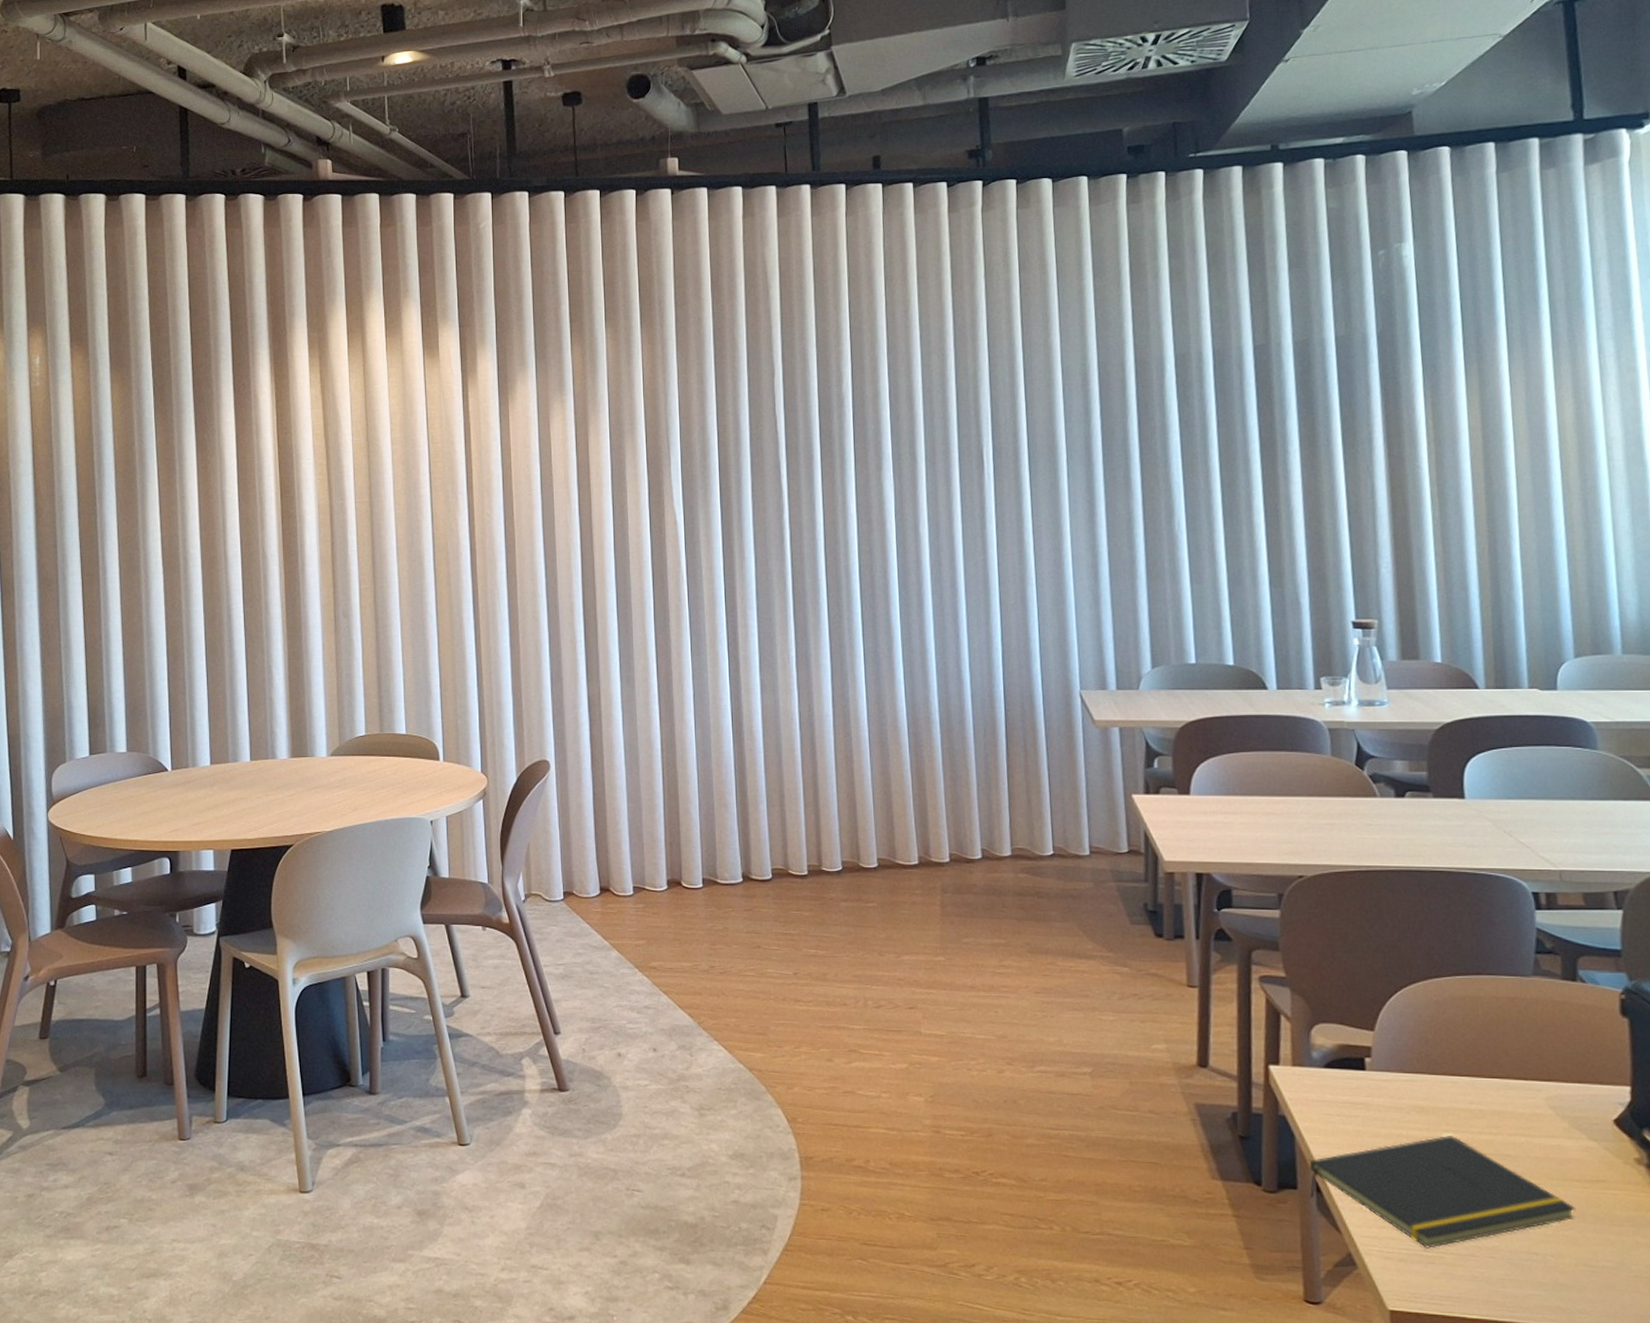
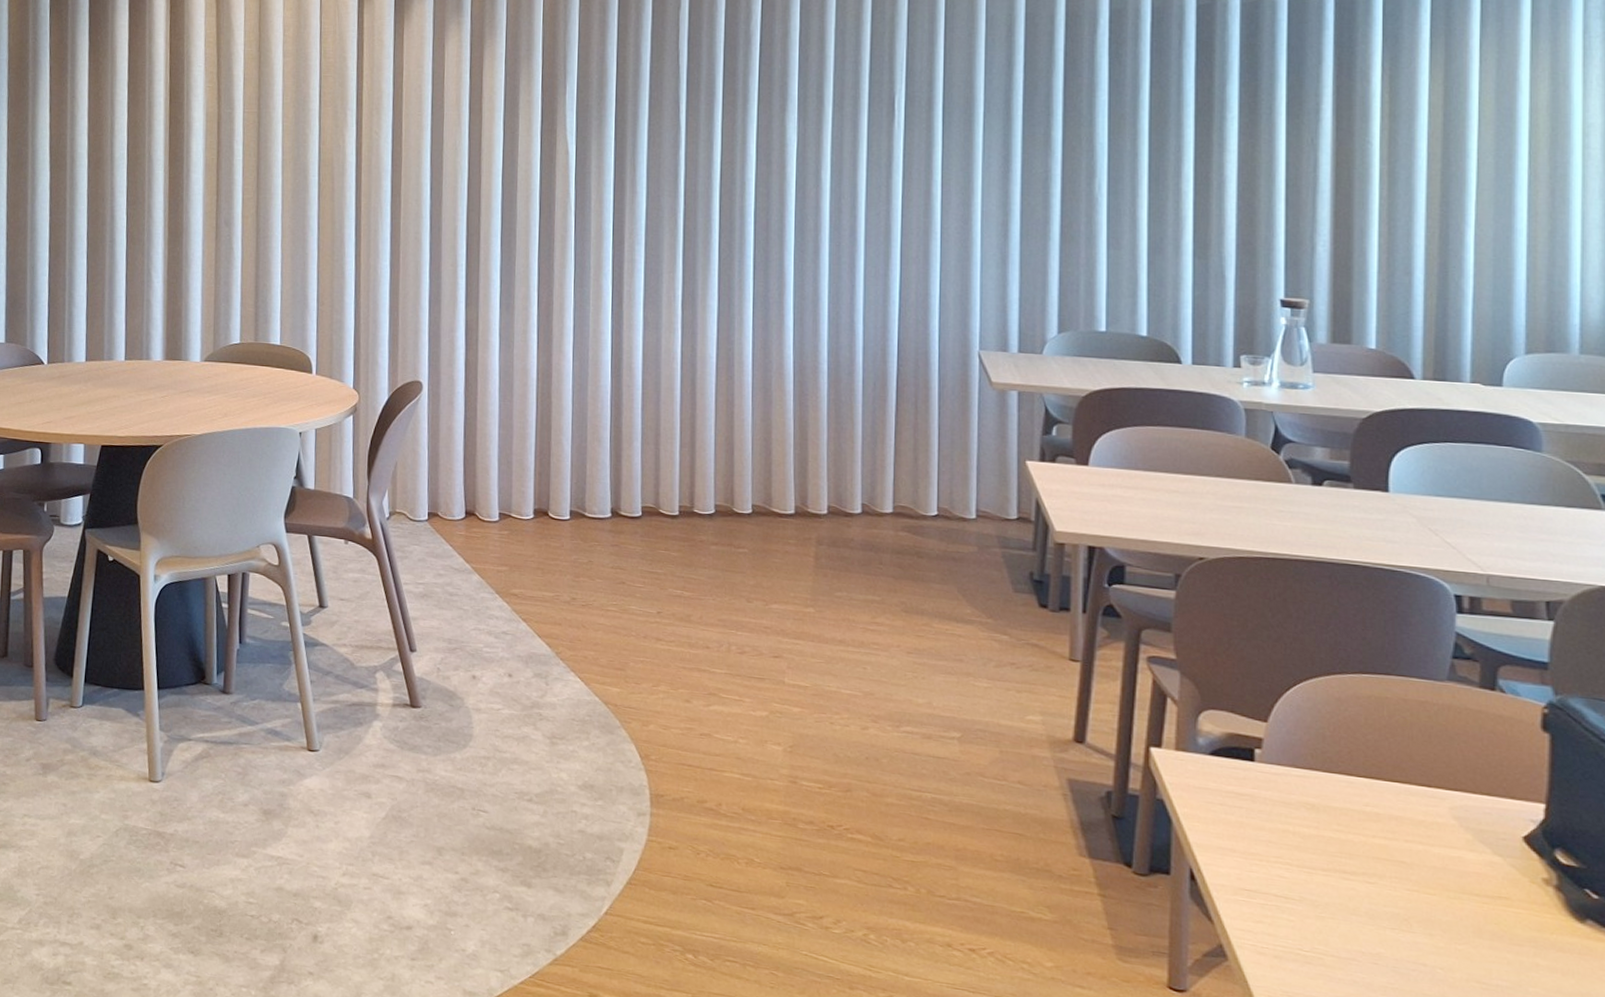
notepad: present [1309,1136,1575,1249] -> none [1183,836,1472,948]

